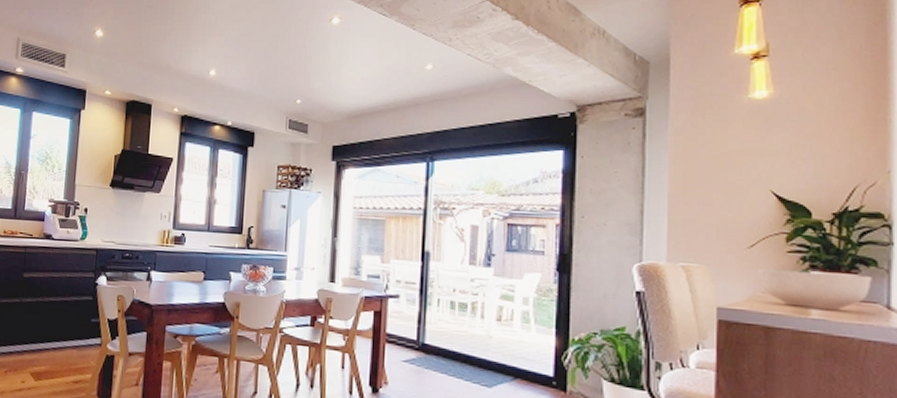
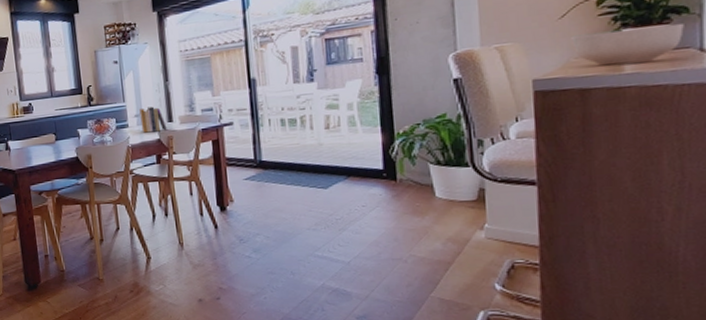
books: none [300,261,328,291] -> present [139,106,167,133]

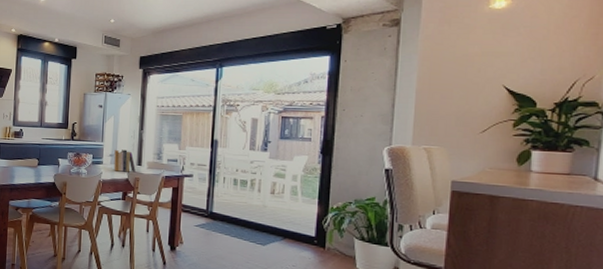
bowl: present [571,22,684,66] -> none [488,149,584,181]

